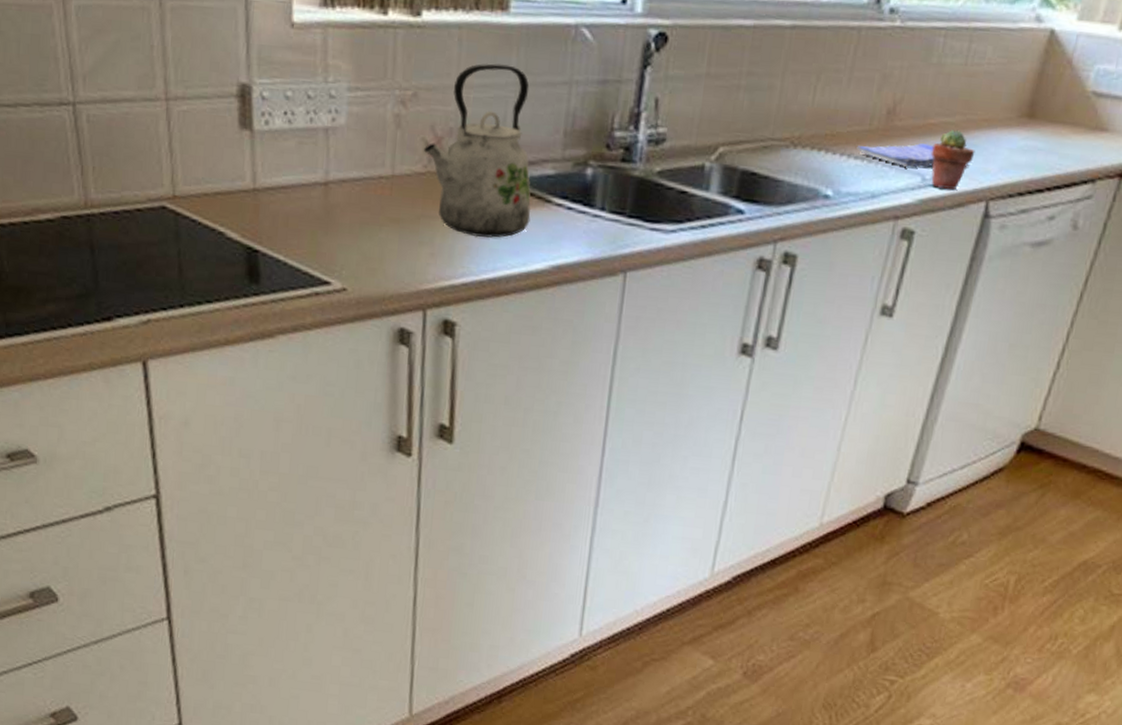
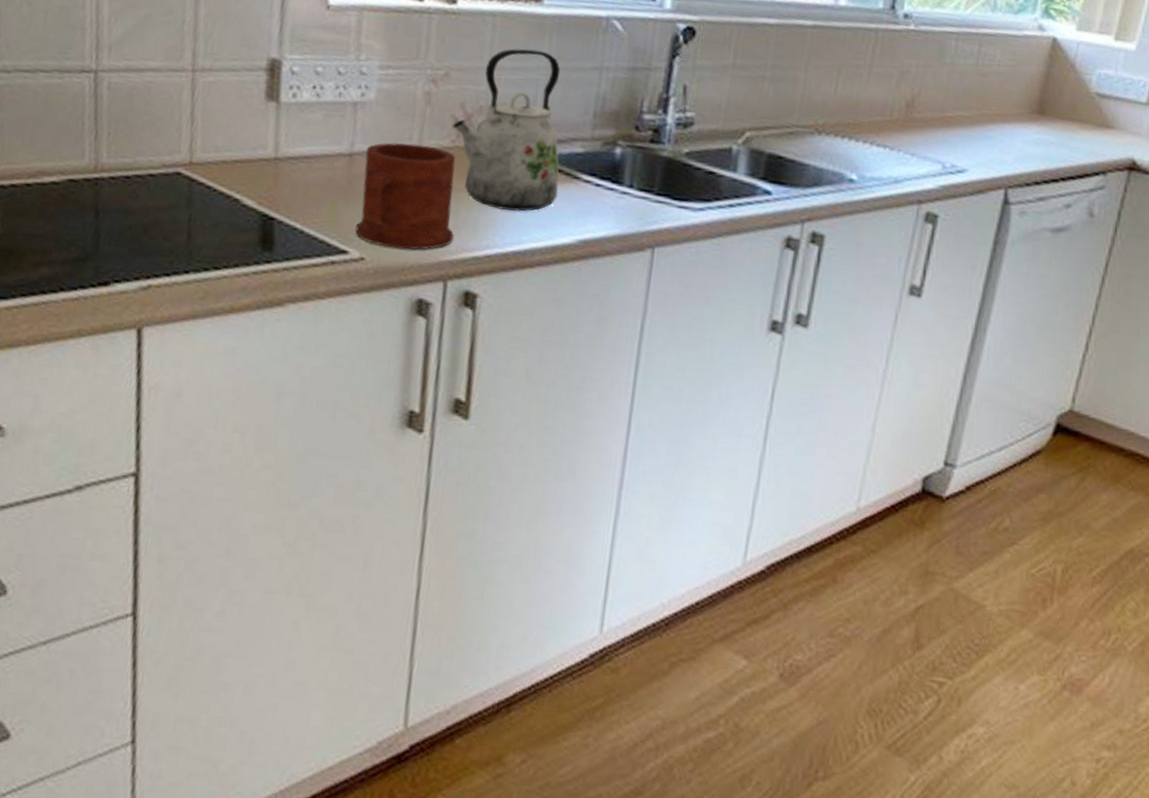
mug: none [336,168,431,279] -> present [355,142,456,250]
dish towel: present [856,143,935,167] -> none [878,134,954,156]
potted succulent: present [931,129,975,190] -> none [949,122,991,178]

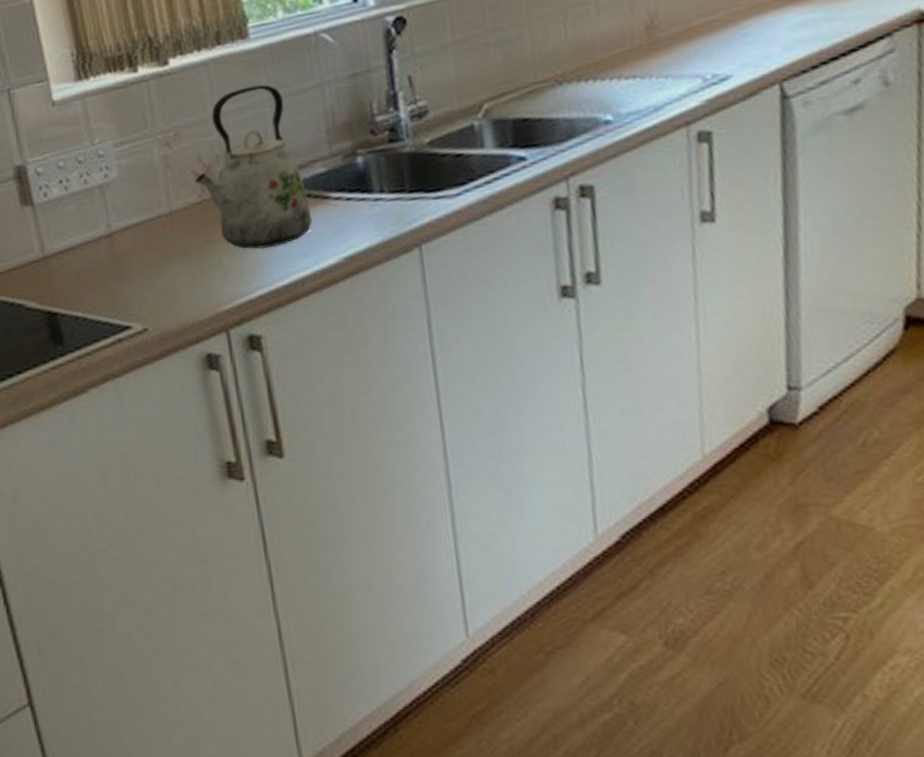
mug: present [355,142,456,250] -> none [122,205,225,314]

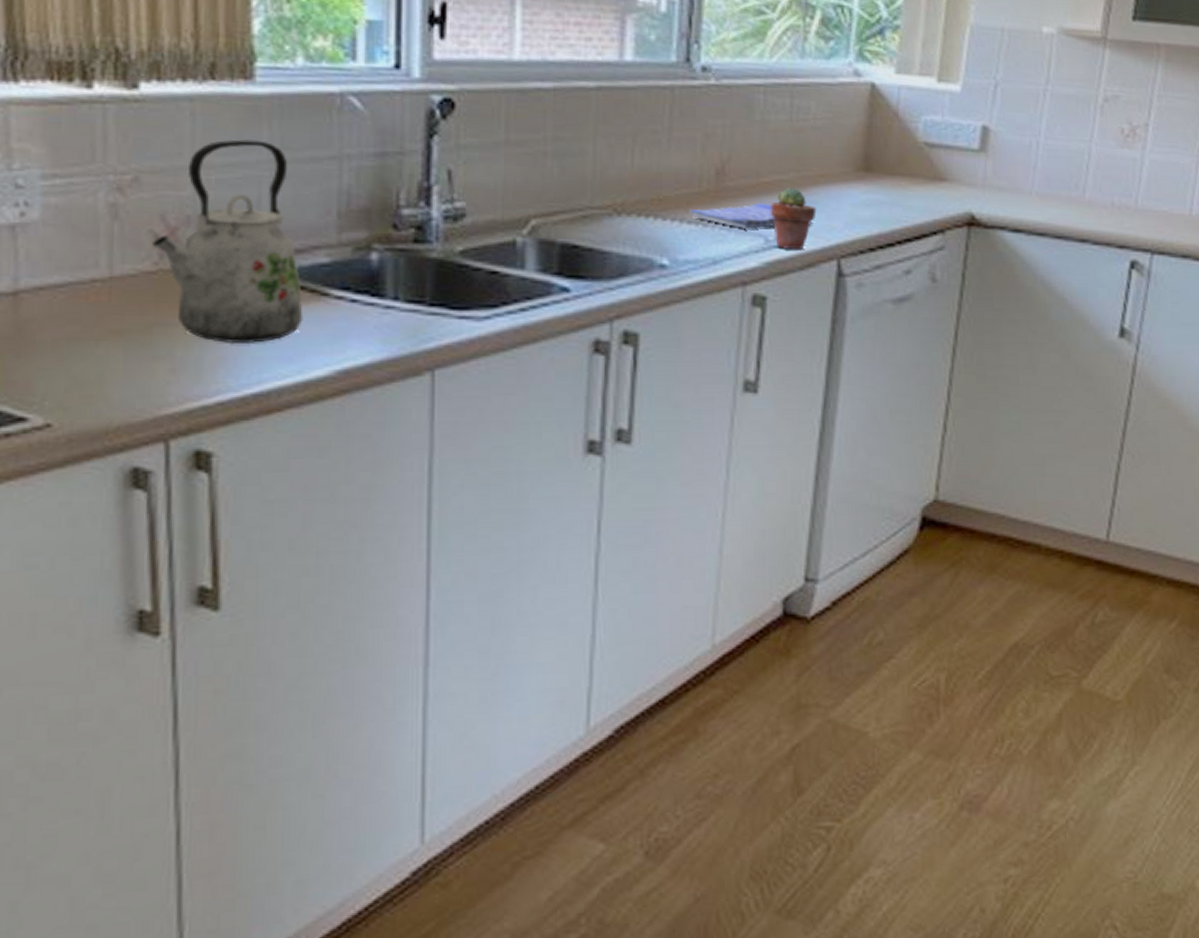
dish towel: none [624,45,712,74] -> present [688,203,776,229]
potted succulent: none [704,24,752,84] -> present [770,186,817,250]

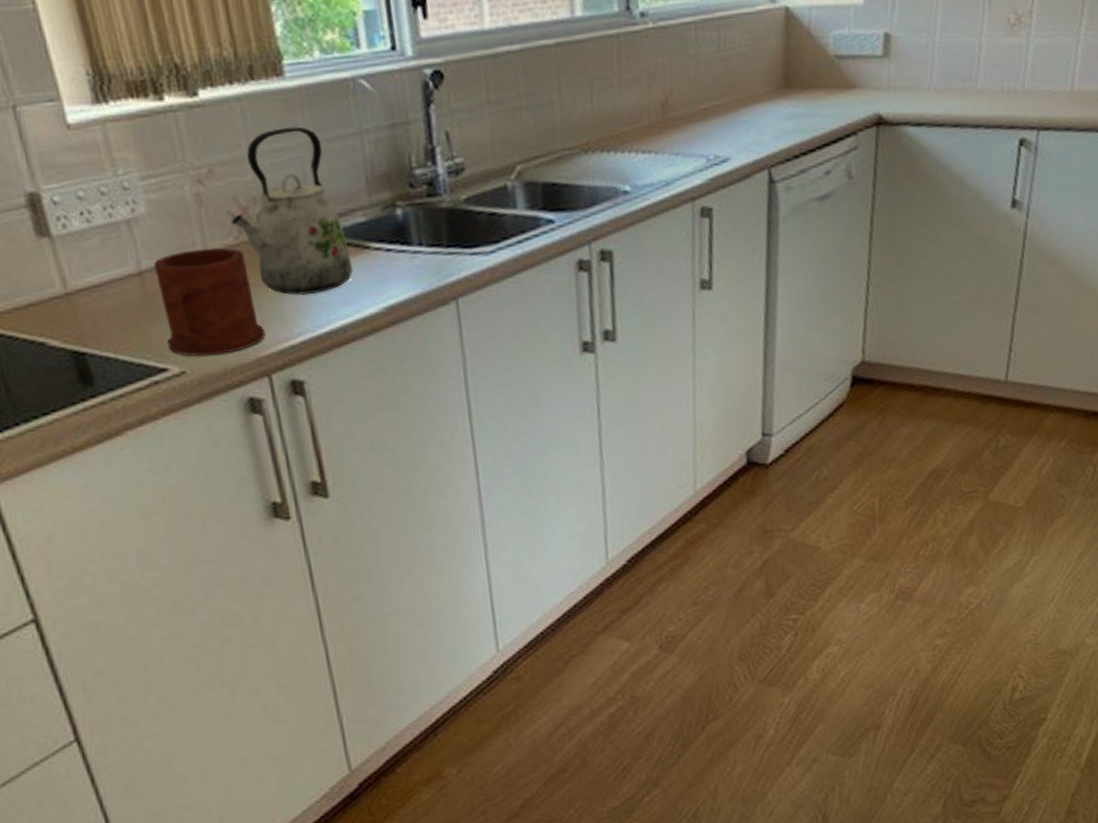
mug: none [34,271,173,407] -> present [153,247,266,357]
dish towel: present [688,203,776,229] -> none [642,128,715,152]
potted succulent: present [770,186,817,250] -> none [709,110,748,166]

